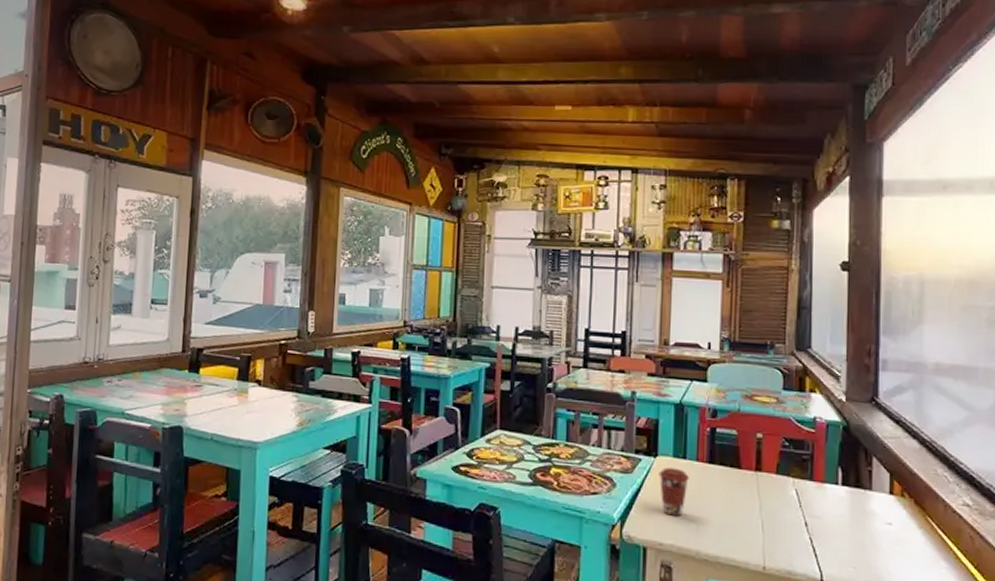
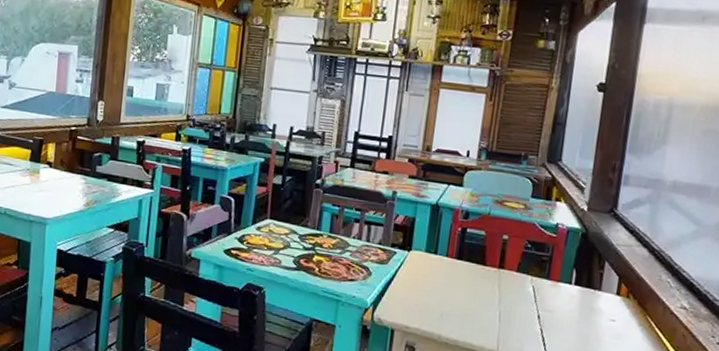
coffee cup: present [658,467,689,516] -> none [411,261,438,304]

